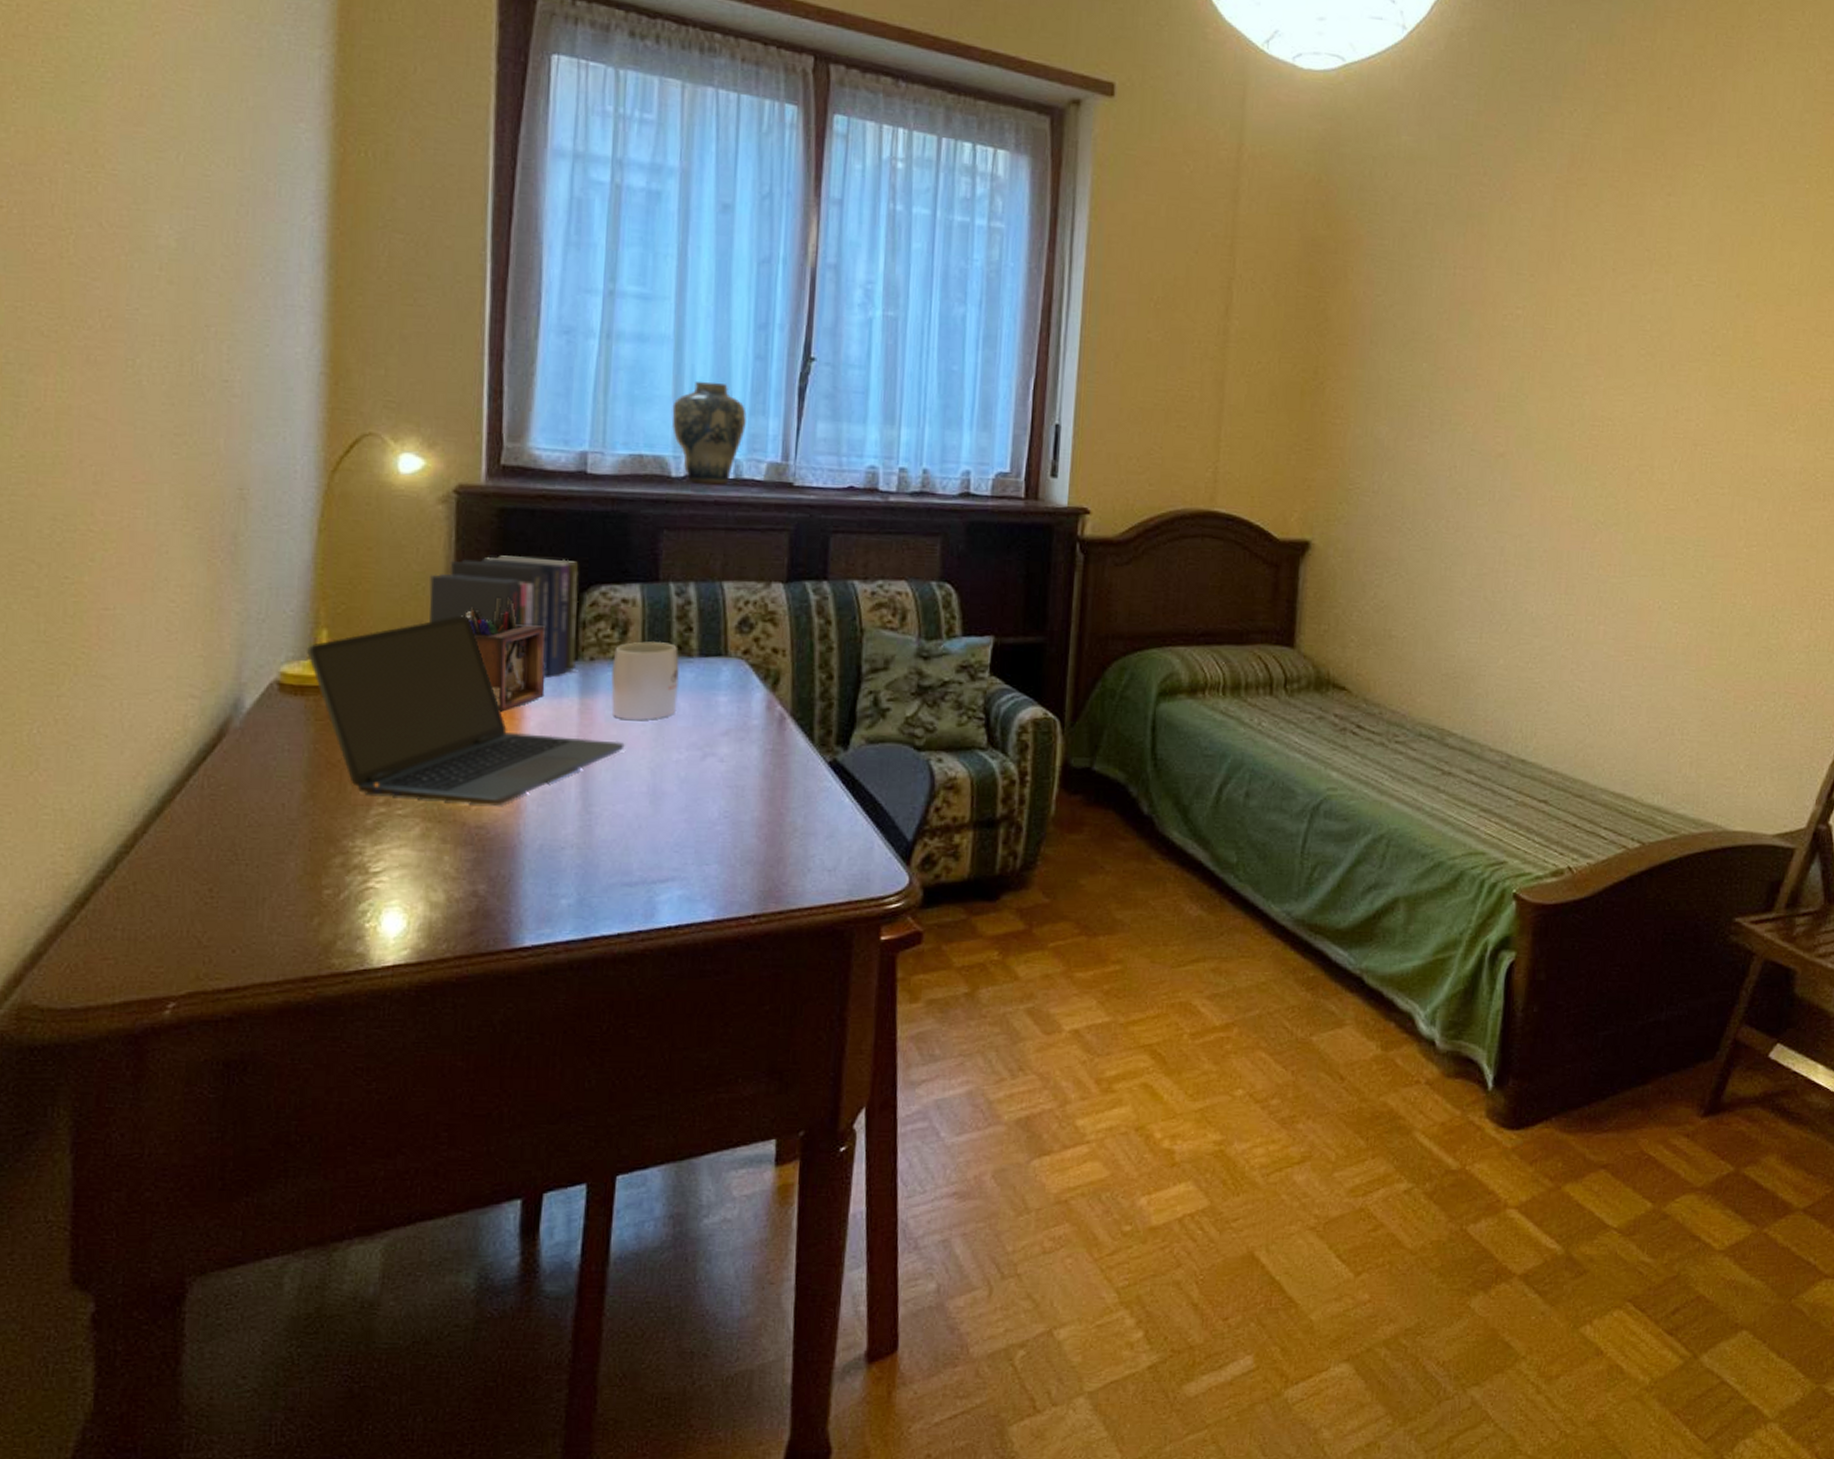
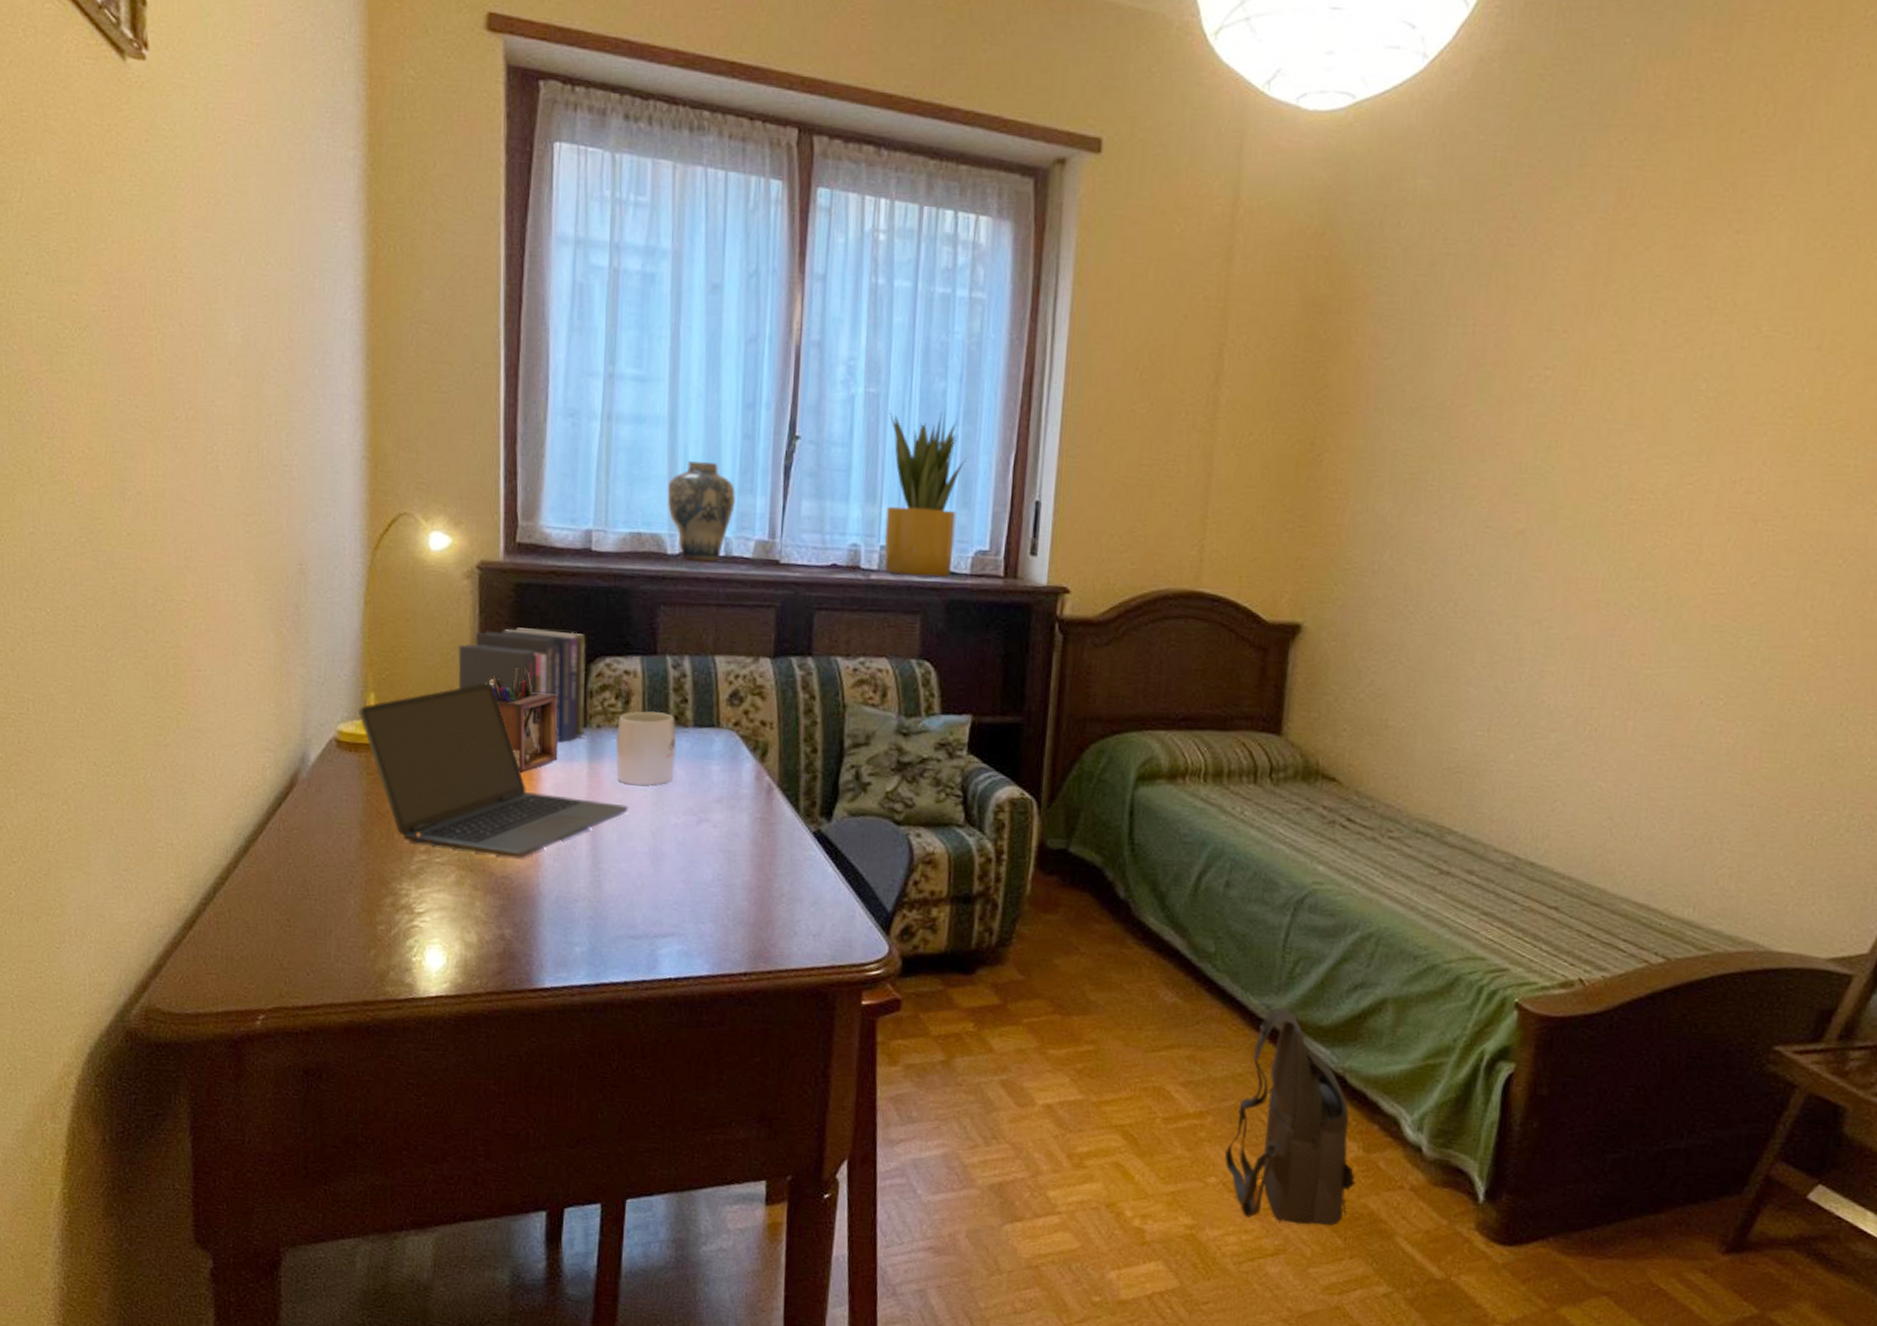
planter: none [903,334,987,500] -> present [884,409,967,578]
shoulder bag: none [1251,913,1376,1129] -> present [1225,1008,1356,1227]

